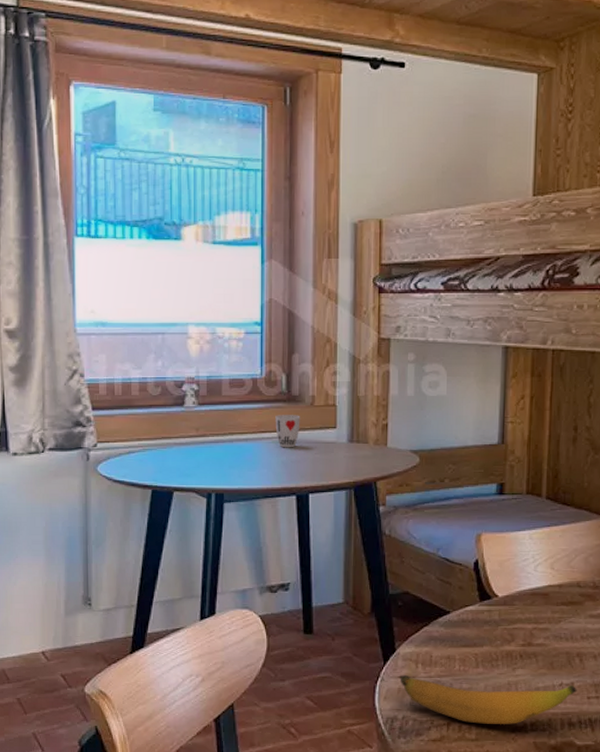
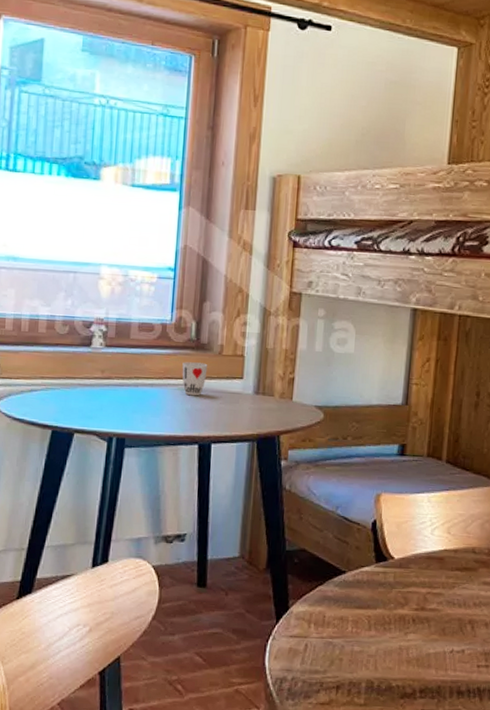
banana: present [400,675,577,724] -> none [291,635,468,690]

